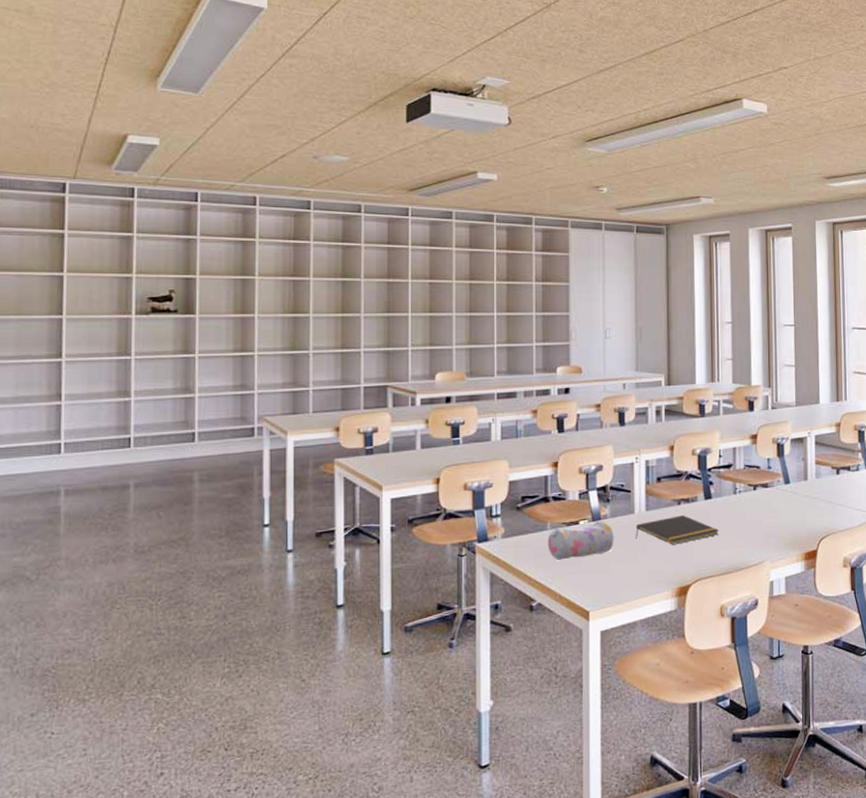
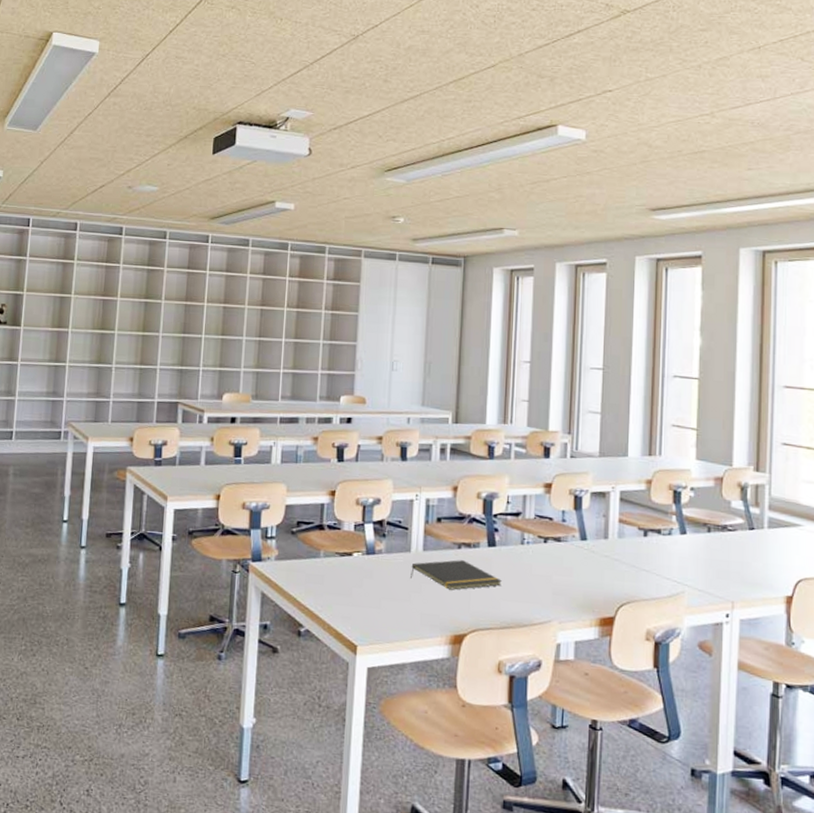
pencil case: present [547,521,614,560] -> none [319,555,388,590]

